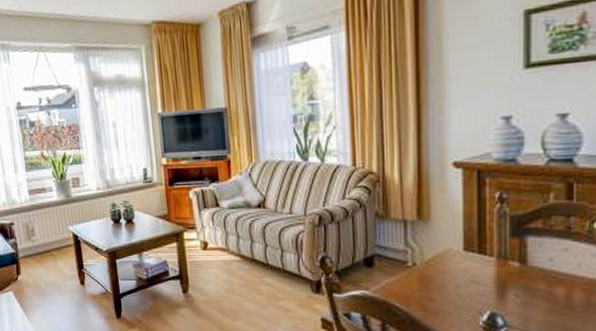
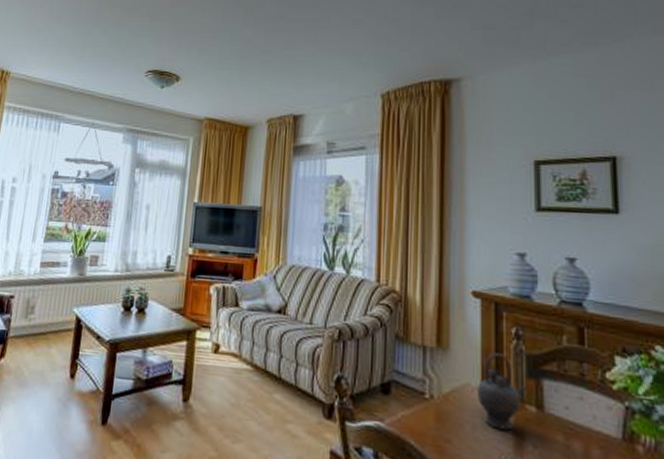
teapot: none [458,218,510,285] -> present [476,353,527,431]

